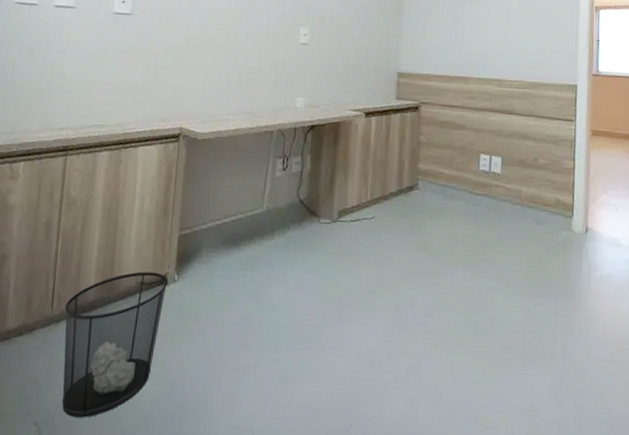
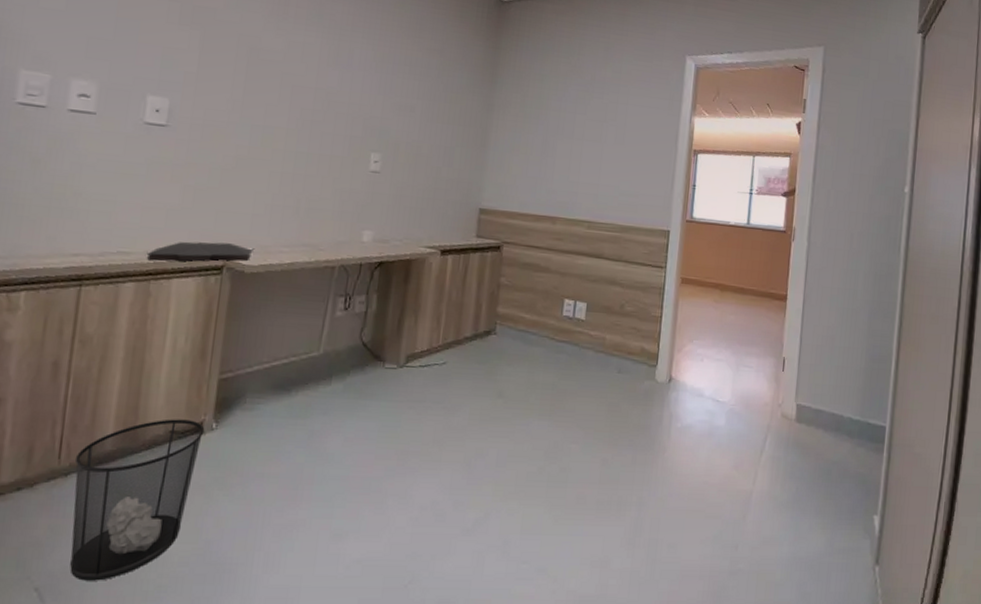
papers: none [117,113,204,132] -> present [146,241,253,263]

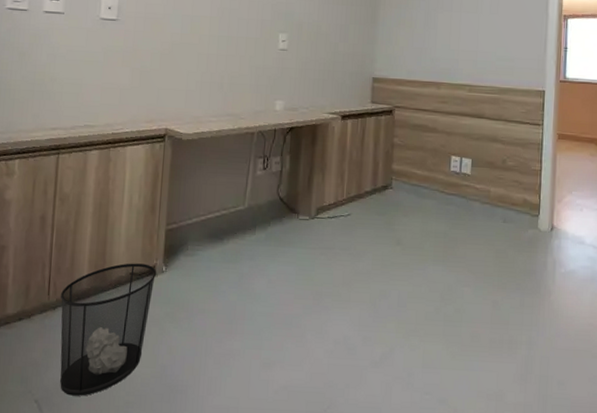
papers: present [146,241,253,263] -> none [106,115,188,133]

